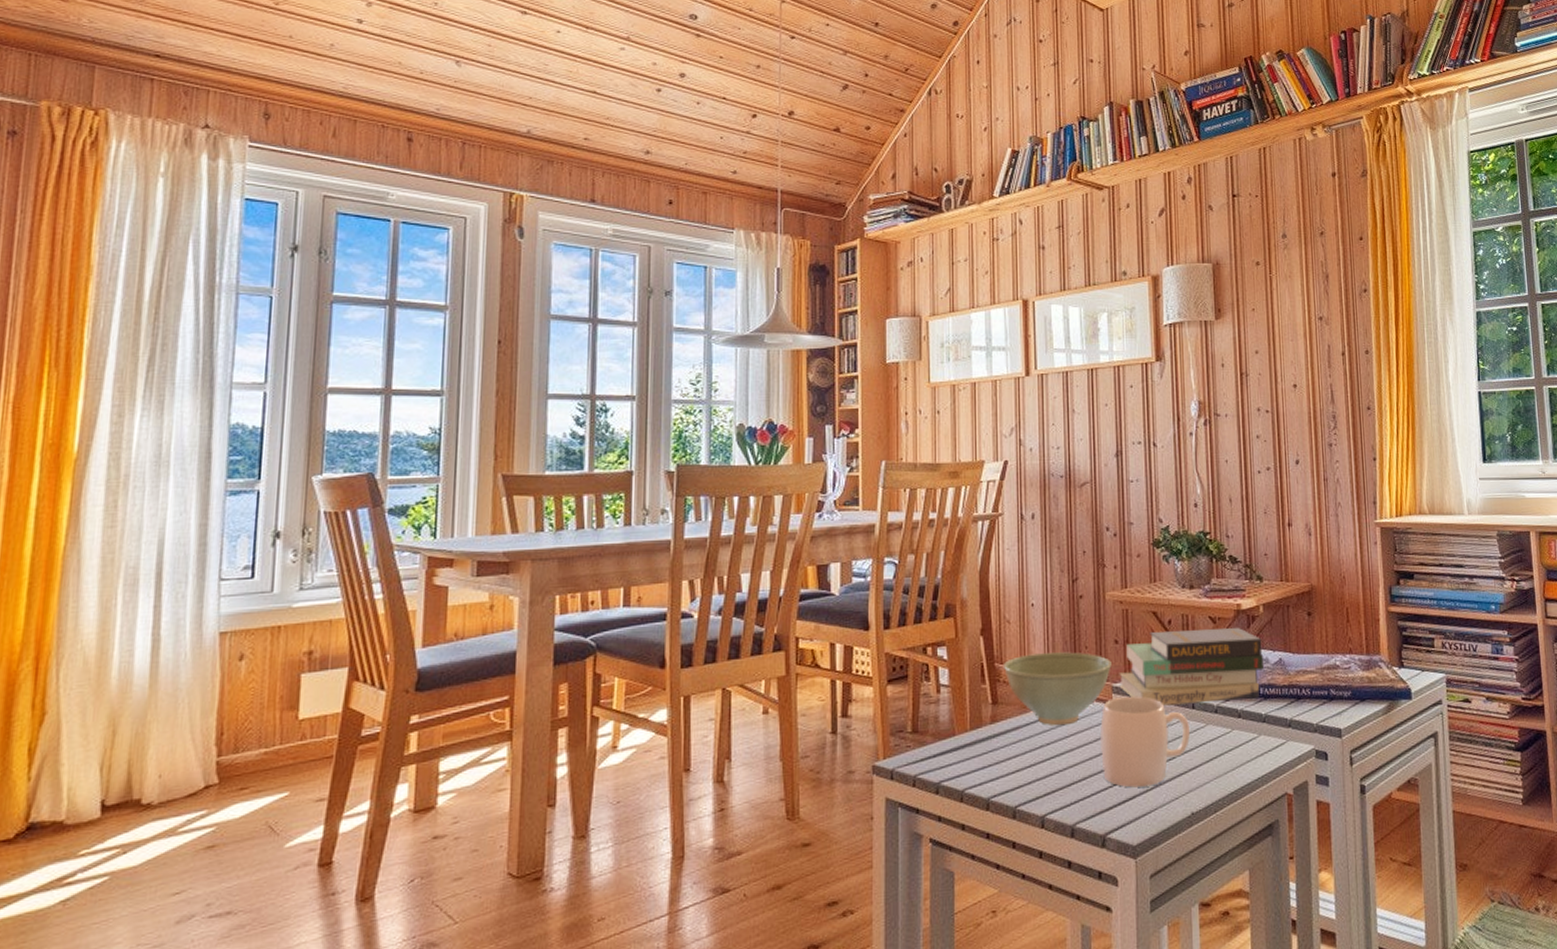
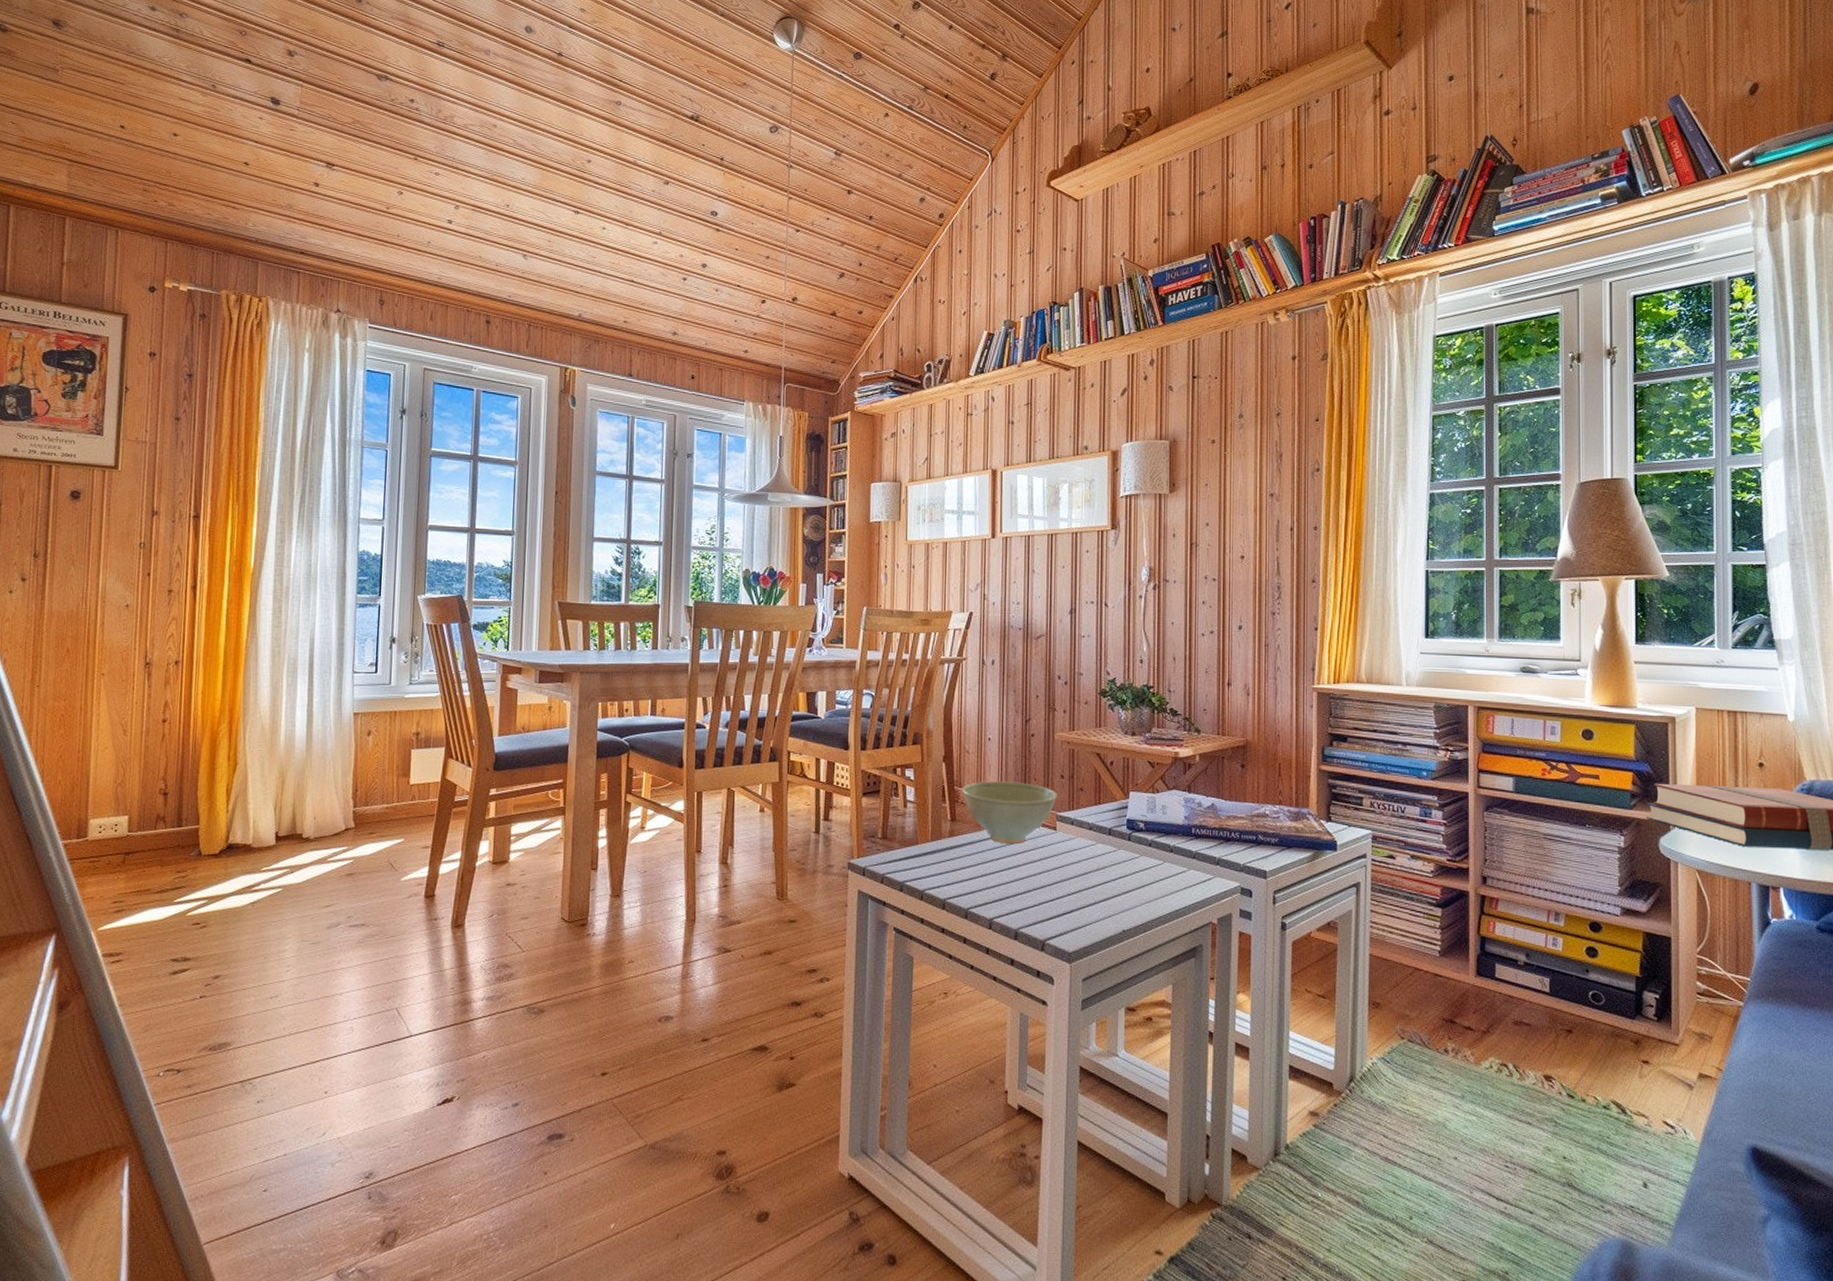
mug: present [1100,696,1191,788] -> none [1044,824,1126,904]
books: present [1119,628,1265,706] -> none [1063,771,1198,837]

